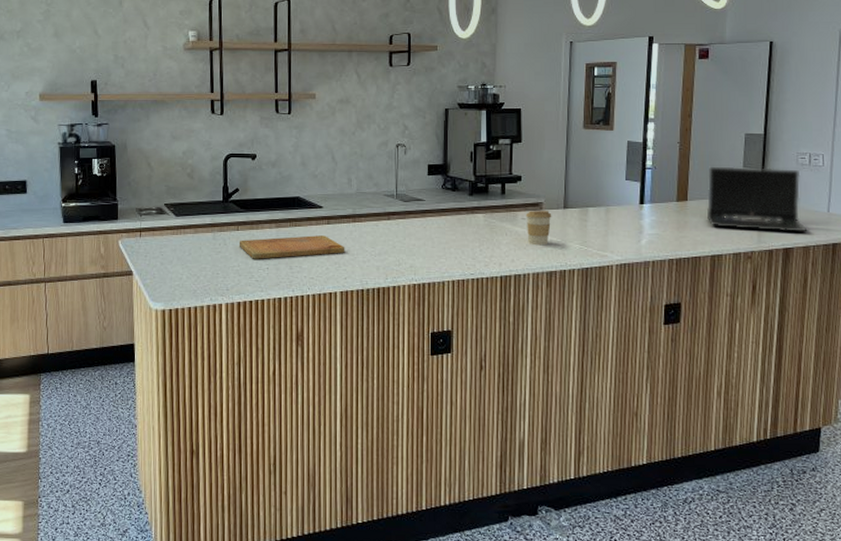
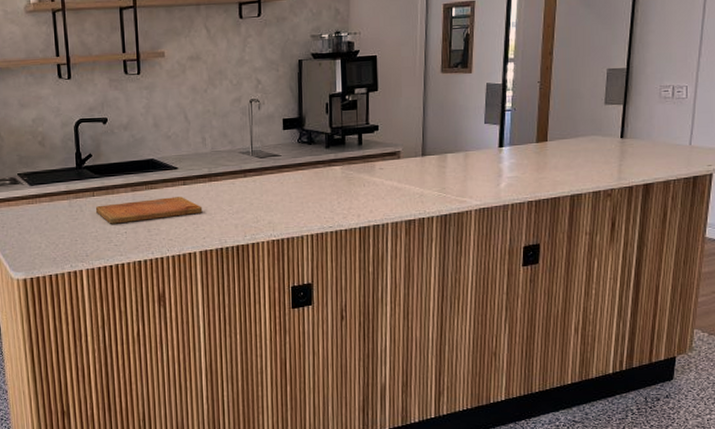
coffee cup: present [526,211,552,246] -> none [383,159,410,195]
laptop computer: present [706,166,809,232] -> none [566,102,670,168]

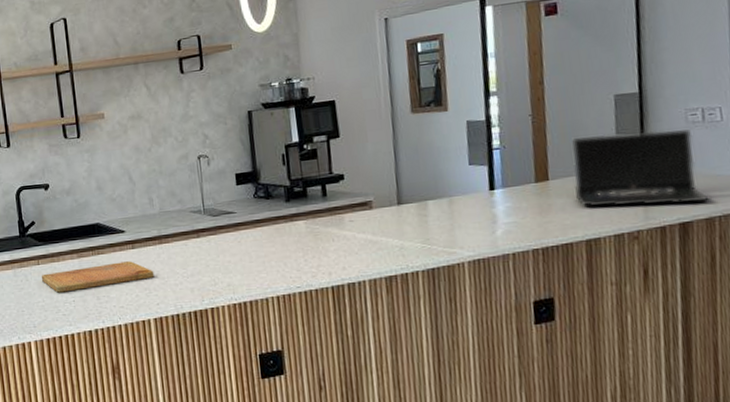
laptop computer: none [566,102,670,168] -> present [572,129,711,207]

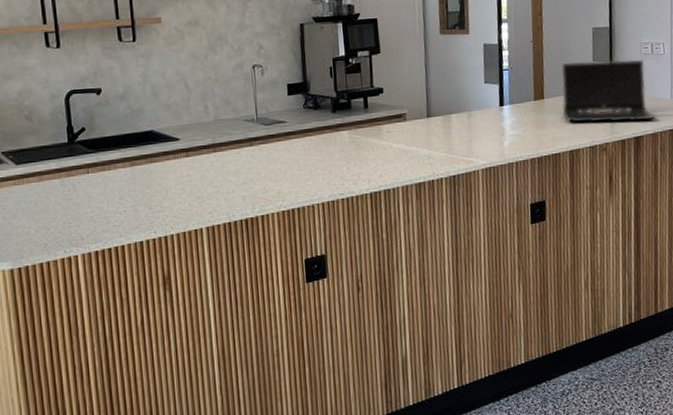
cutting board: present [41,261,155,293] -> none [90,169,208,203]

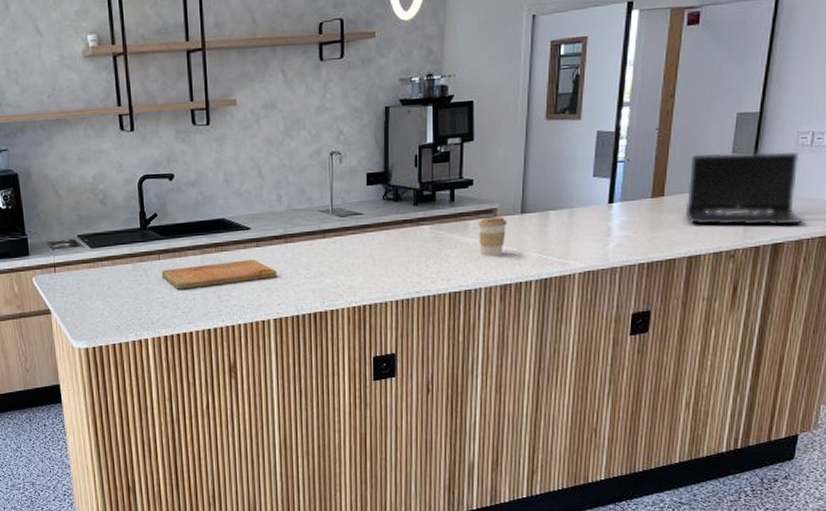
cutting board: none [90,169,208,203] -> present [161,260,278,290]
coffee cup: none [390,121,416,158] -> present [477,217,508,257]

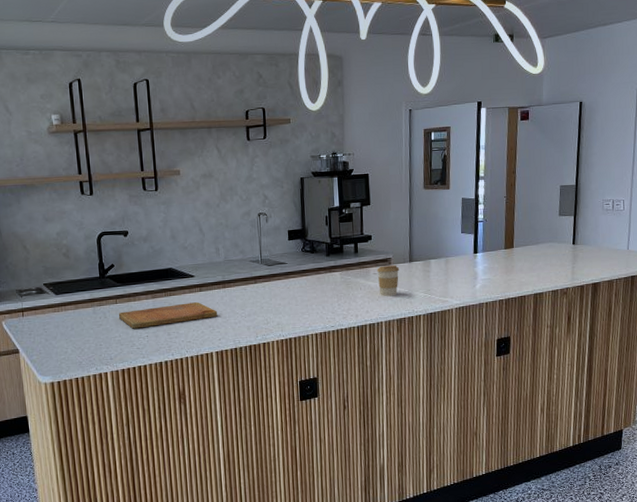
laptop computer: present [685,151,804,226] -> none [529,214,613,270]

